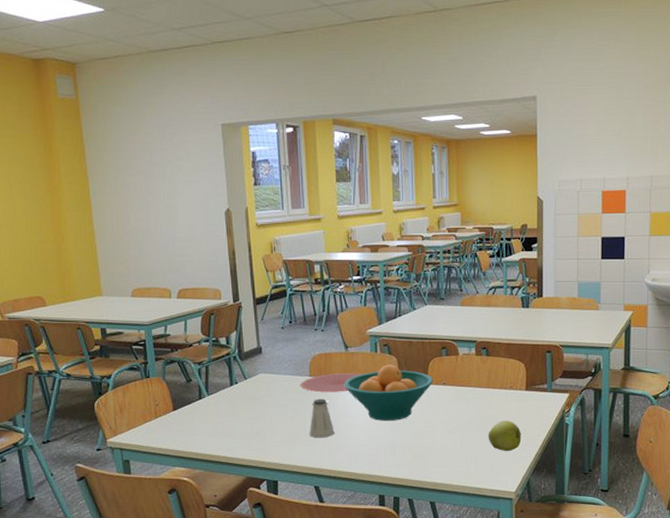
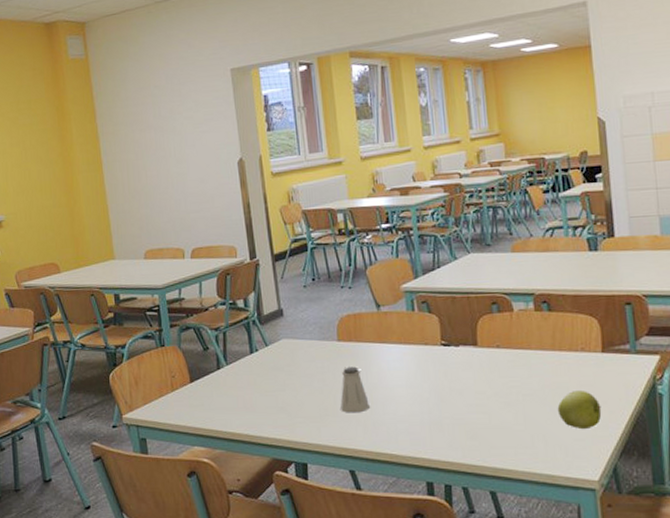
plate: present [300,372,362,393] -> none [327,335,398,360]
fruit bowl: present [344,364,433,421] -> none [377,325,484,392]

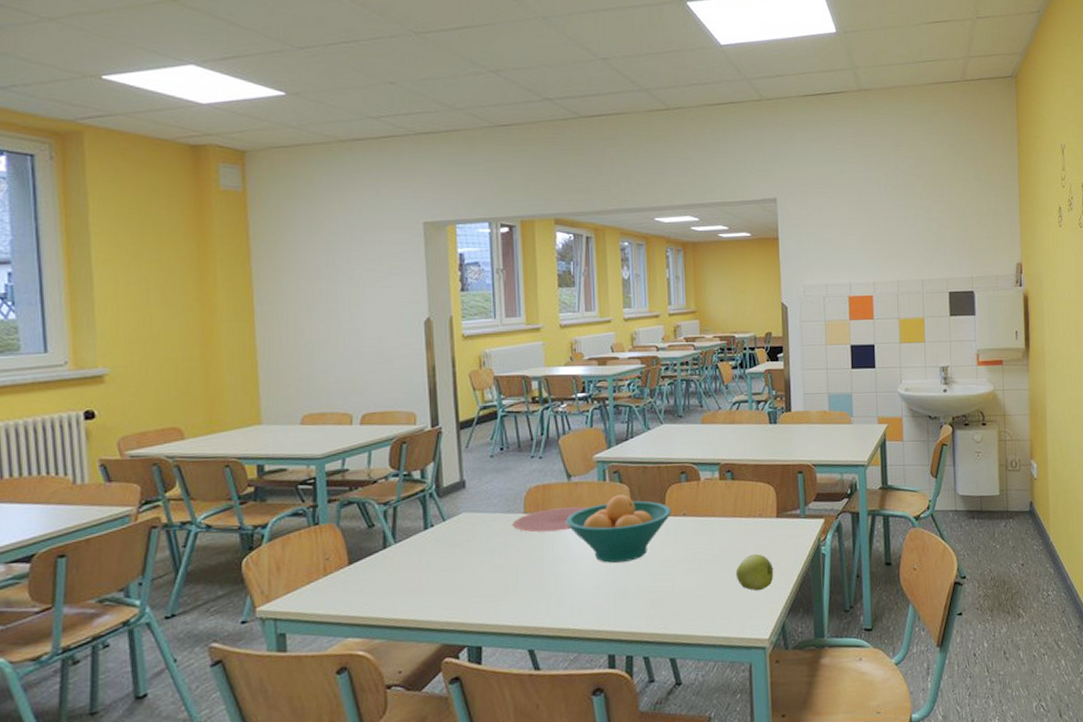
plate: none [327,335,398,360] -> present [512,506,587,533]
saltshaker: present [340,366,370,413] -> none [523,539,554,589]
fruit bowl: none [377,325,484,392] -> present [566,494,671,563]

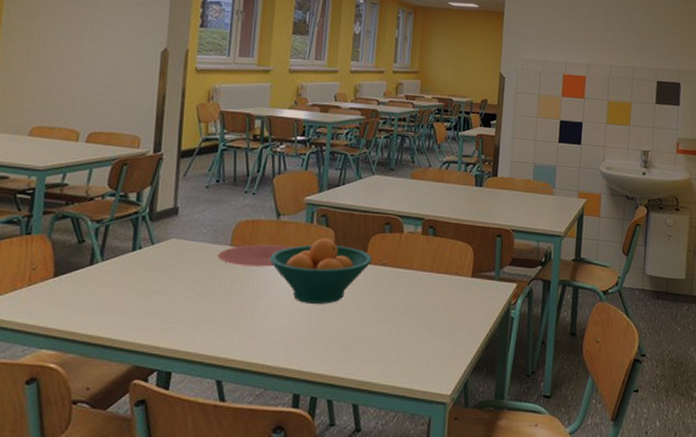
apple: present [735,554,774,591] -> none [426,311,464,347]

